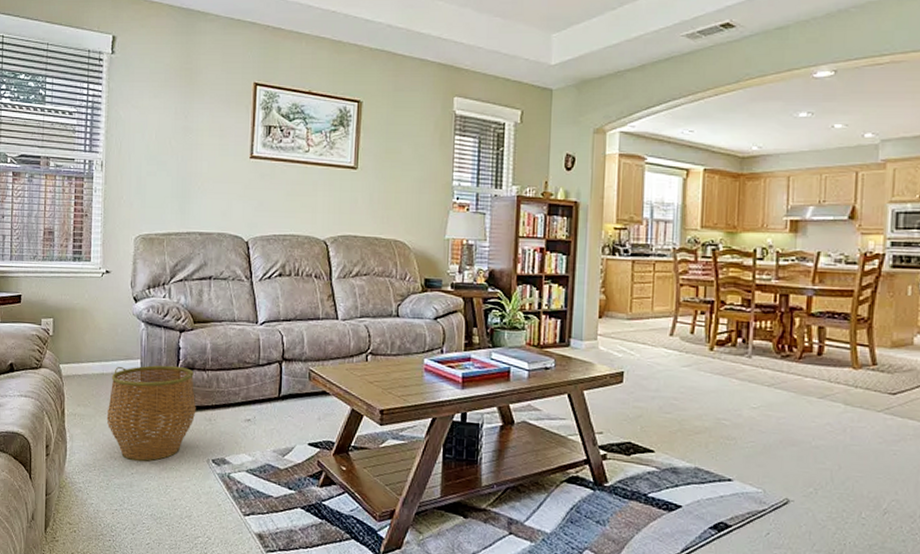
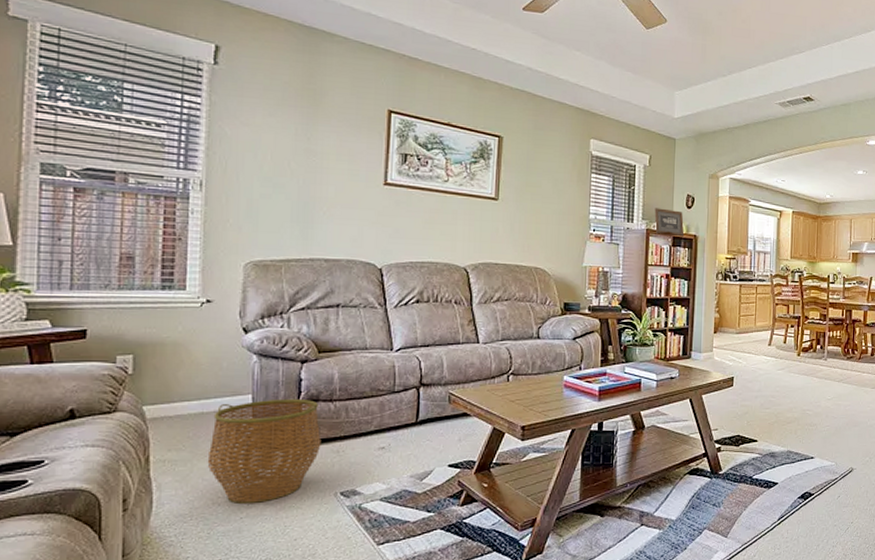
picture frame: none [526,171,563,204] -> present [654,208,685,237]

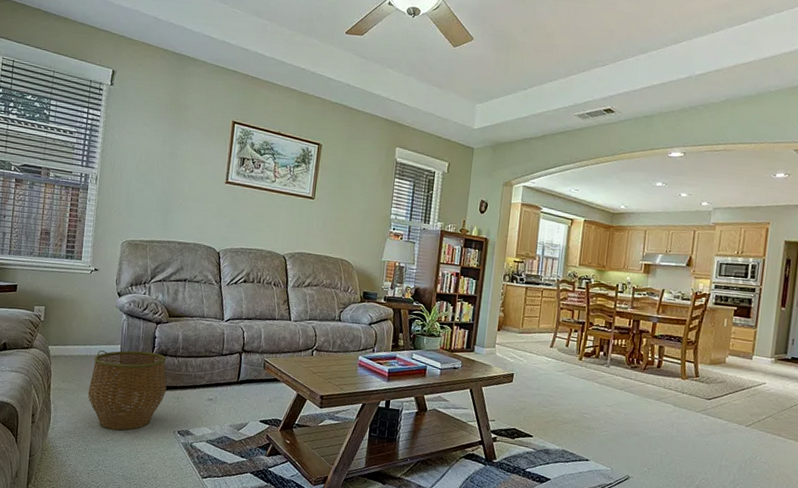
picture frame: present [654,208,685,237] -> none [449,211,476,239]

